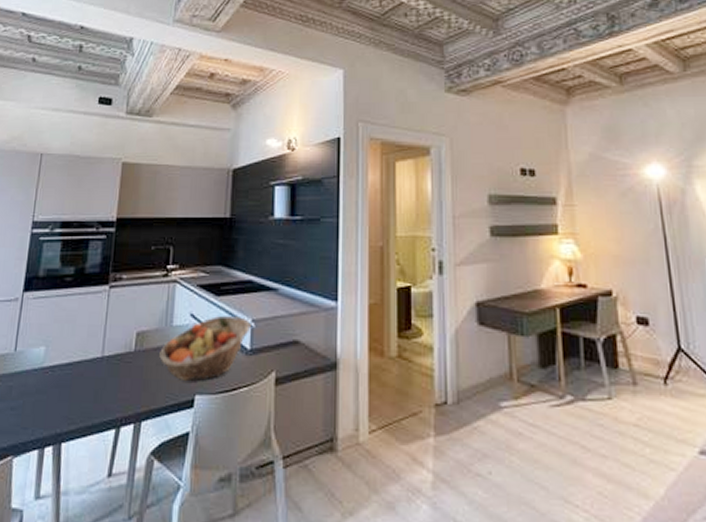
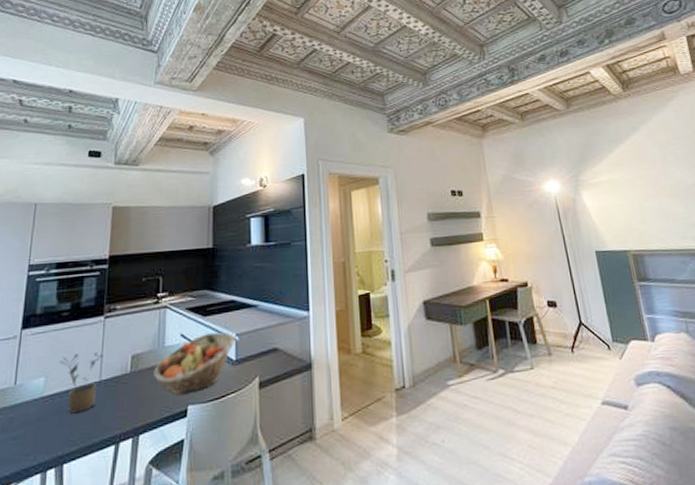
potted plant: none [61,324,108,390] -> present [60,352,104,414]

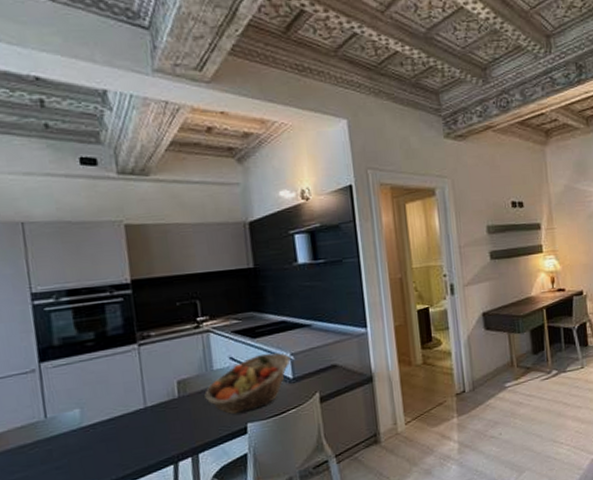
potted plant: present [60,352,104,414] -> none [94,380,146,441]

